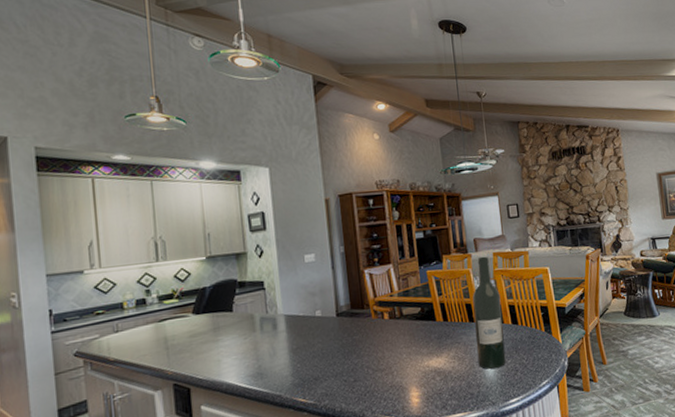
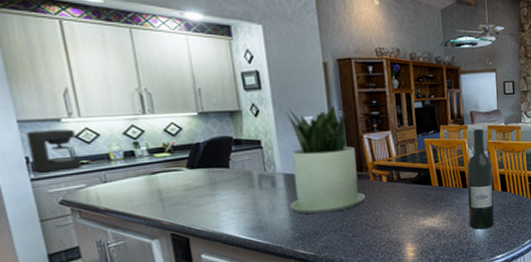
coffee maker: none [52,280,97,325] -> present [25,129,82,173]
planter: none [288,242,368,358] -> present [285,106,366,214]

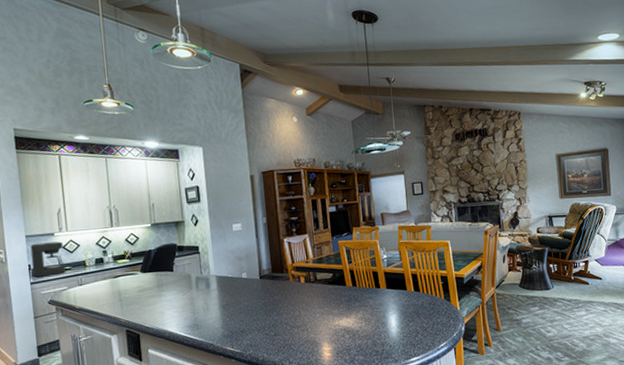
planter: present [285,106,366,214] -> none [219,213,286,313]
wine bottle: present [466,128,495,230] -> none [378,229,408,330]

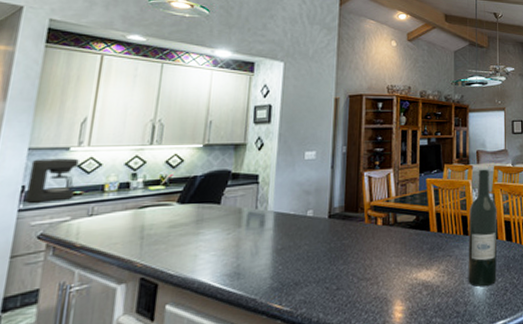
wine bottle: none [378,229,408,330] -> present [468,169,498,287]

